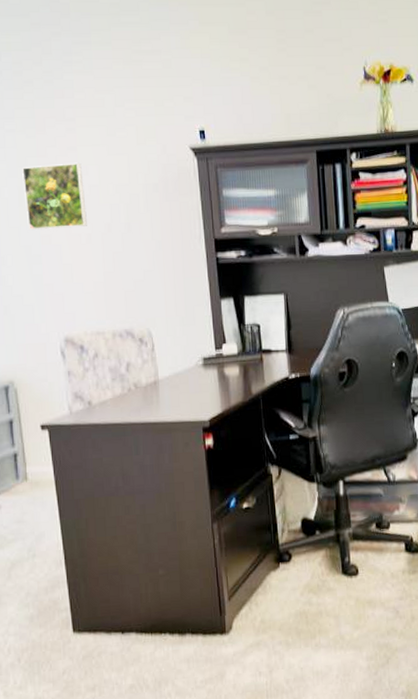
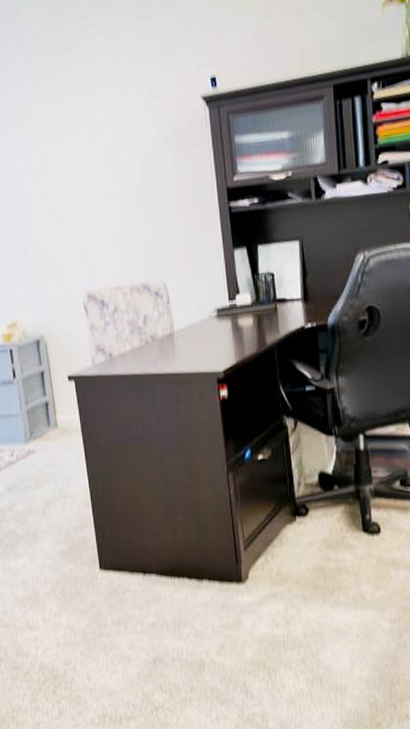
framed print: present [22,162,87,229] -> none [47,123,105,192]

